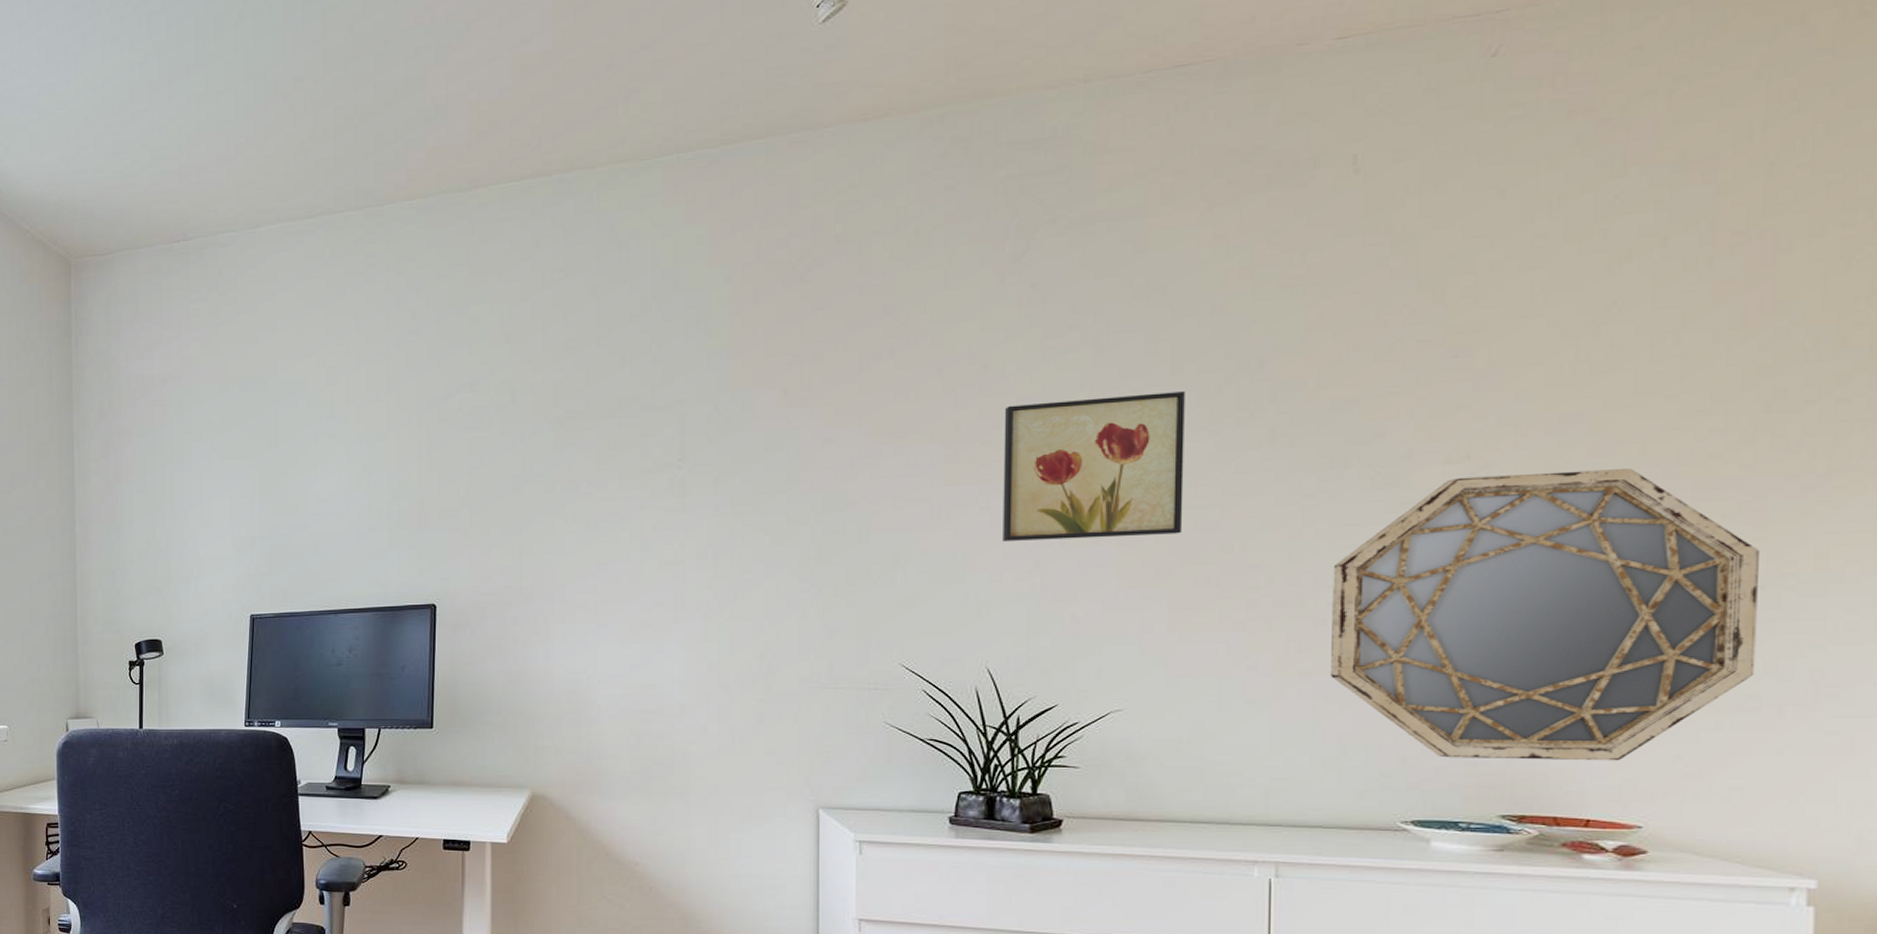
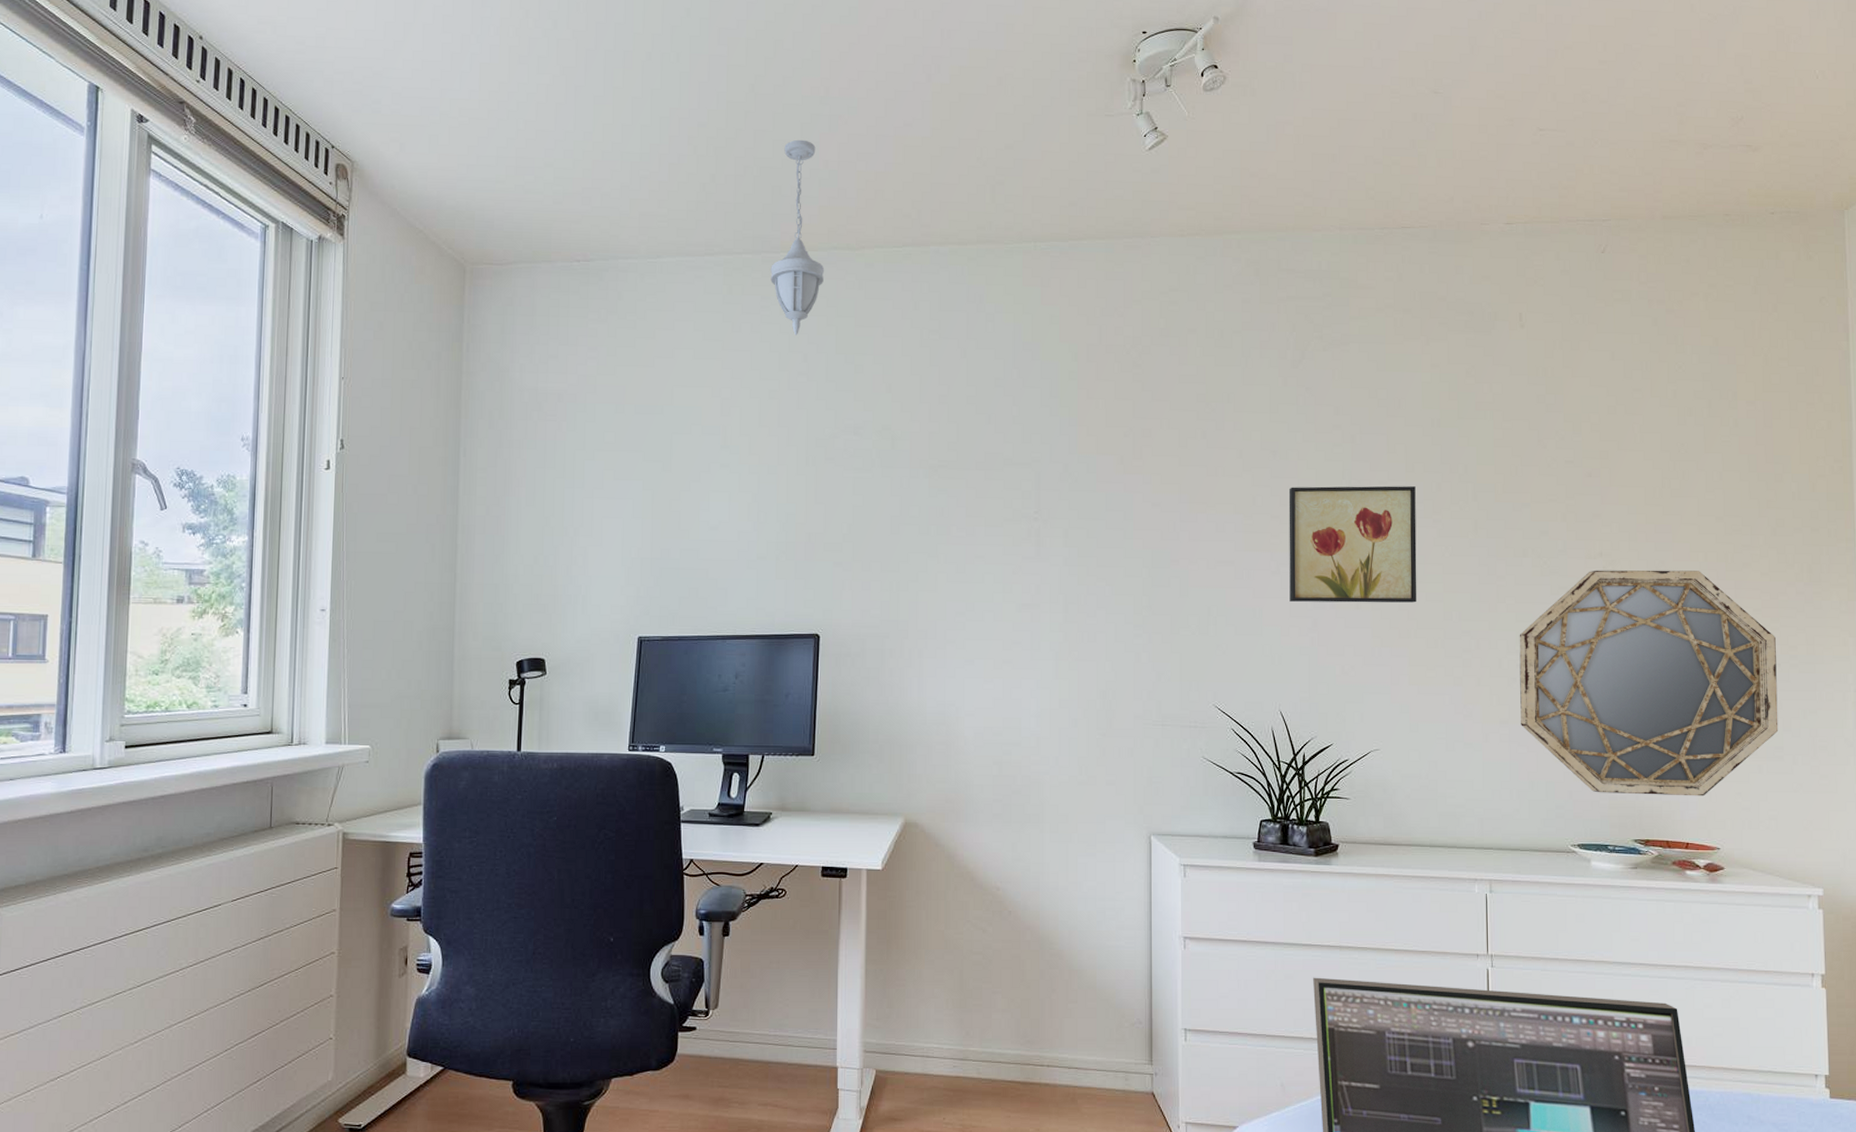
pendant light: none [375,77,434,292] -> present [770,139,825,336]

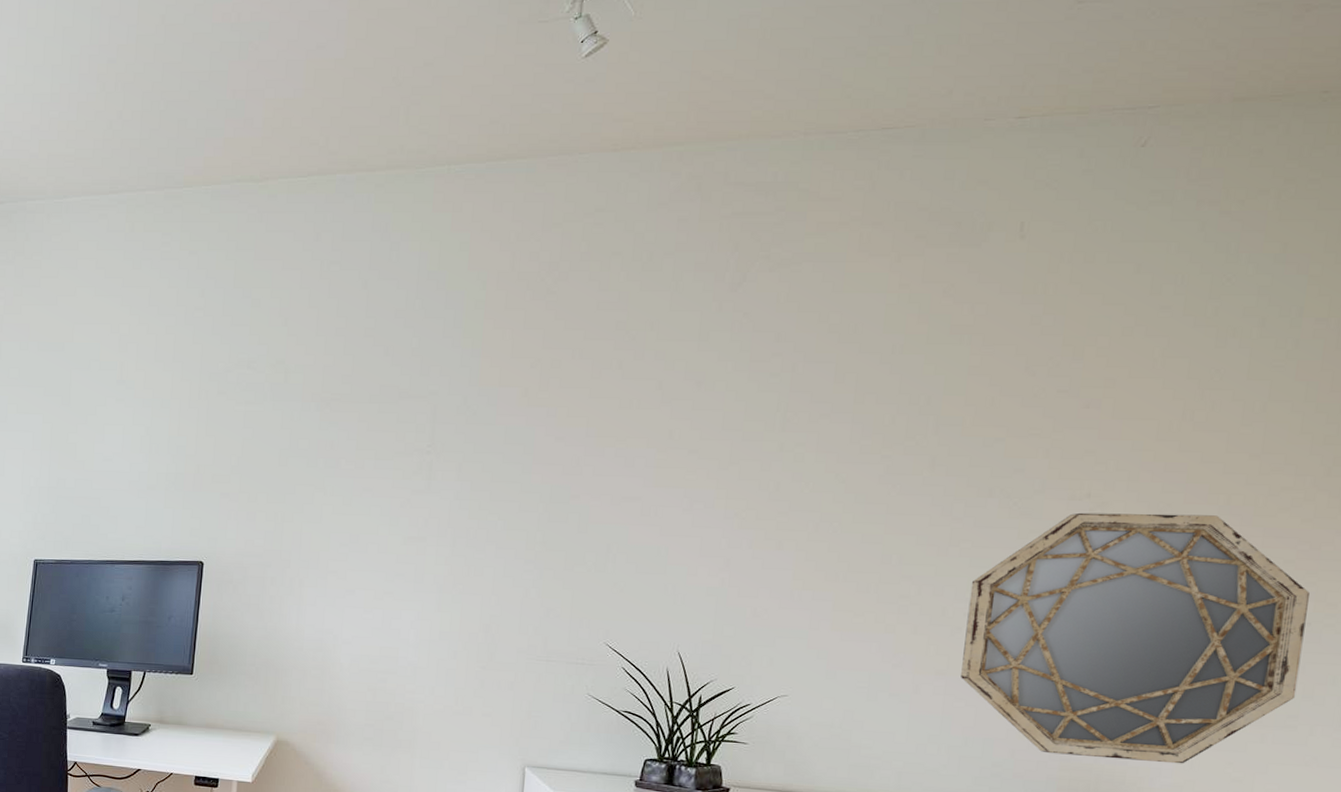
pendant light: present [770,139,825,336] -> none [172,69,227,271]
wall art: present [1288,486,1417,603] -> none [701,418,864,544]

